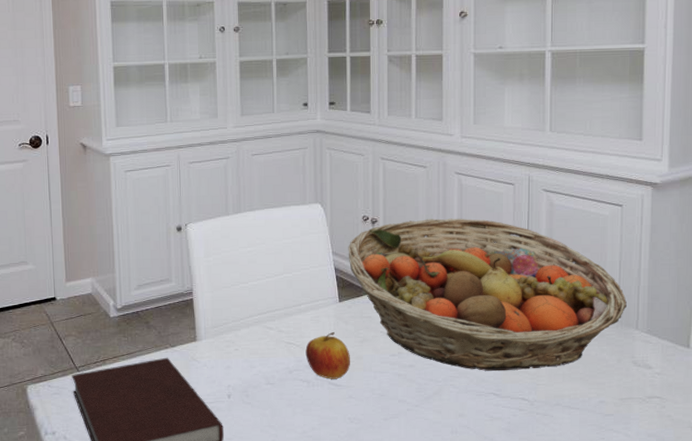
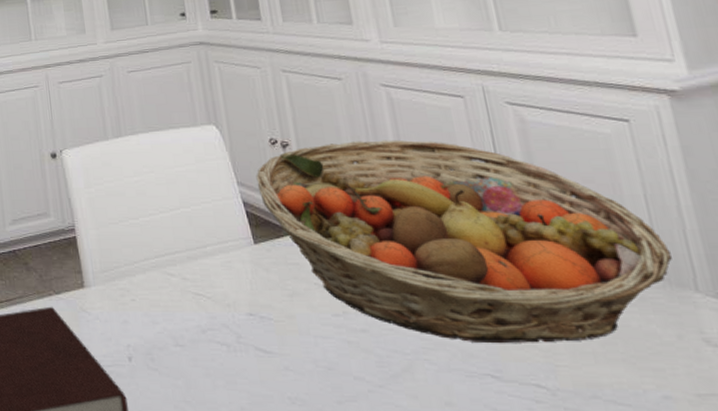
apple: present [305,332,350,379] -> none [219,282,281,343]

